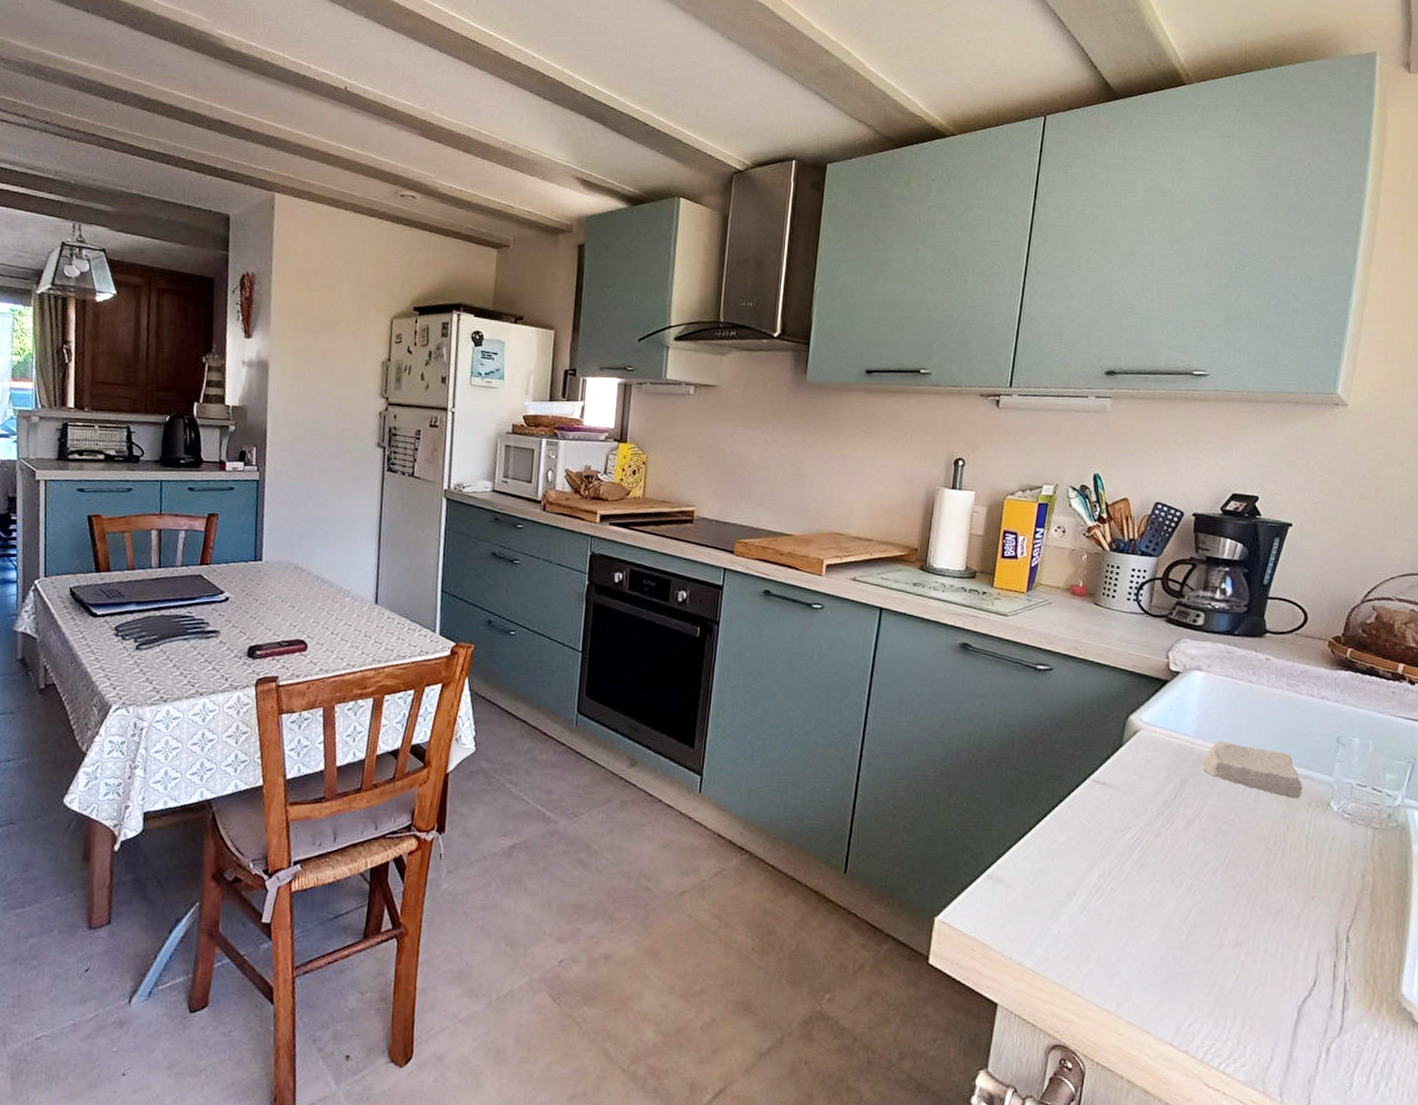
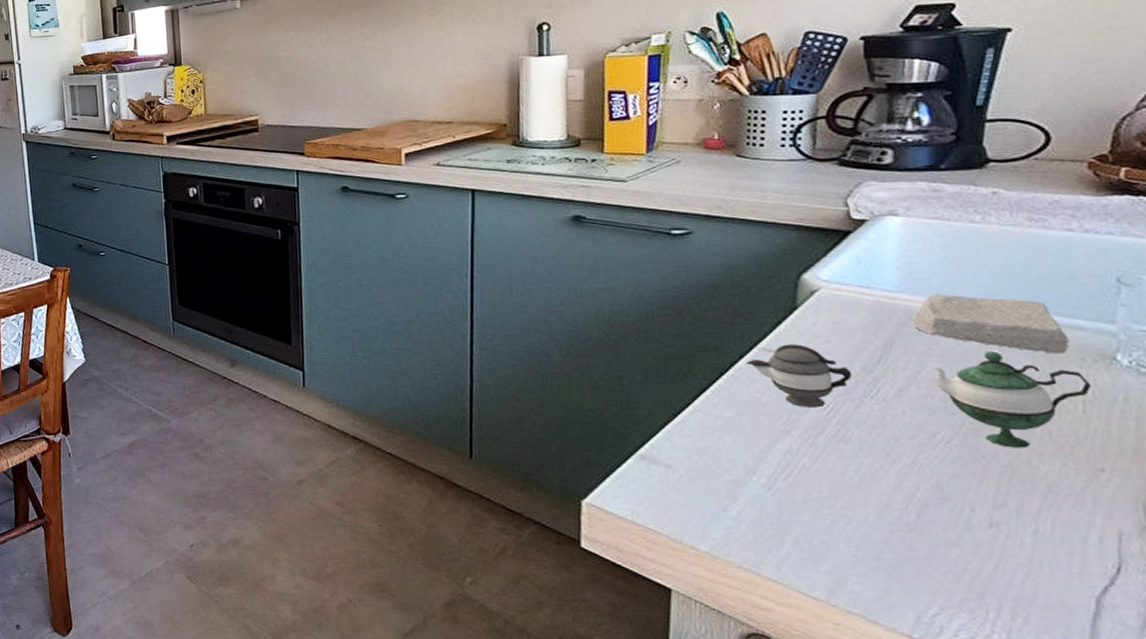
teapot: none [1080,777,1312,878] -> present [746,344,1091,449]

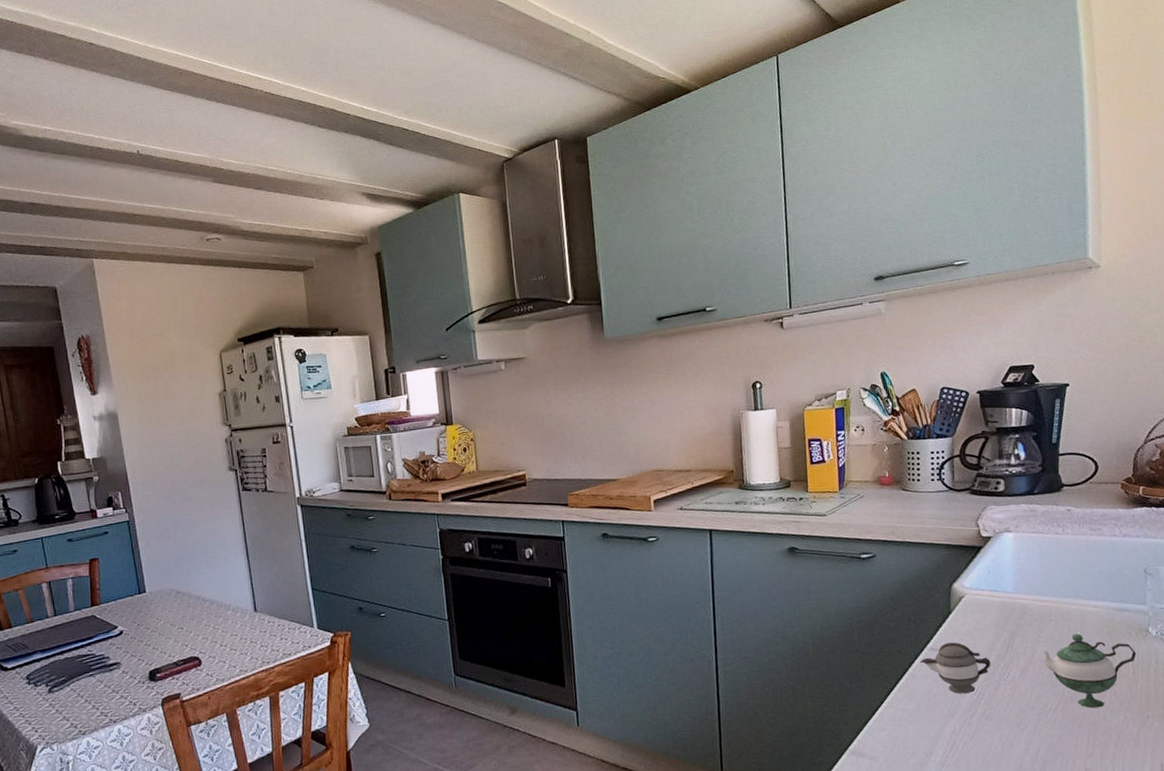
soap bar: present [912,294,1070,354] -> none [1026,591,1122,632]

